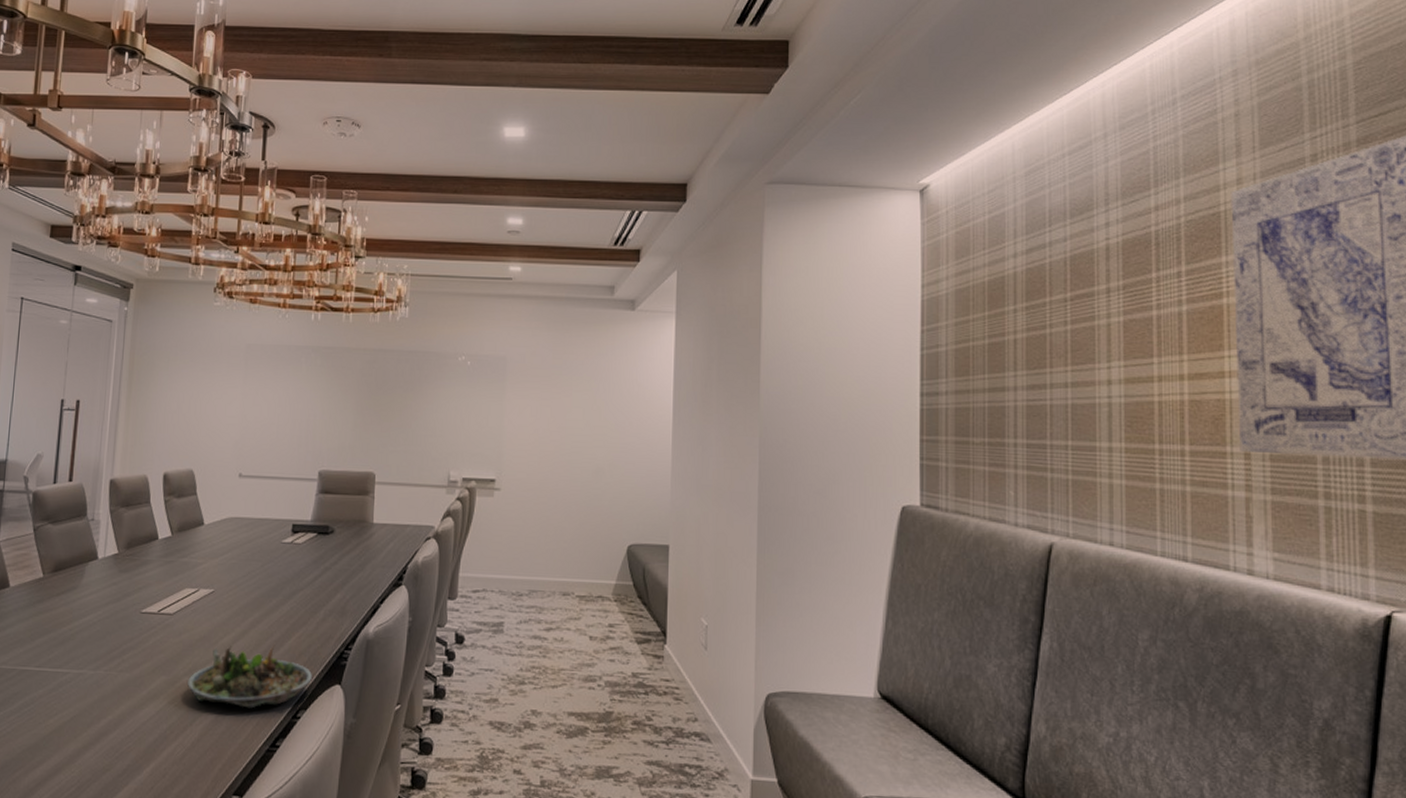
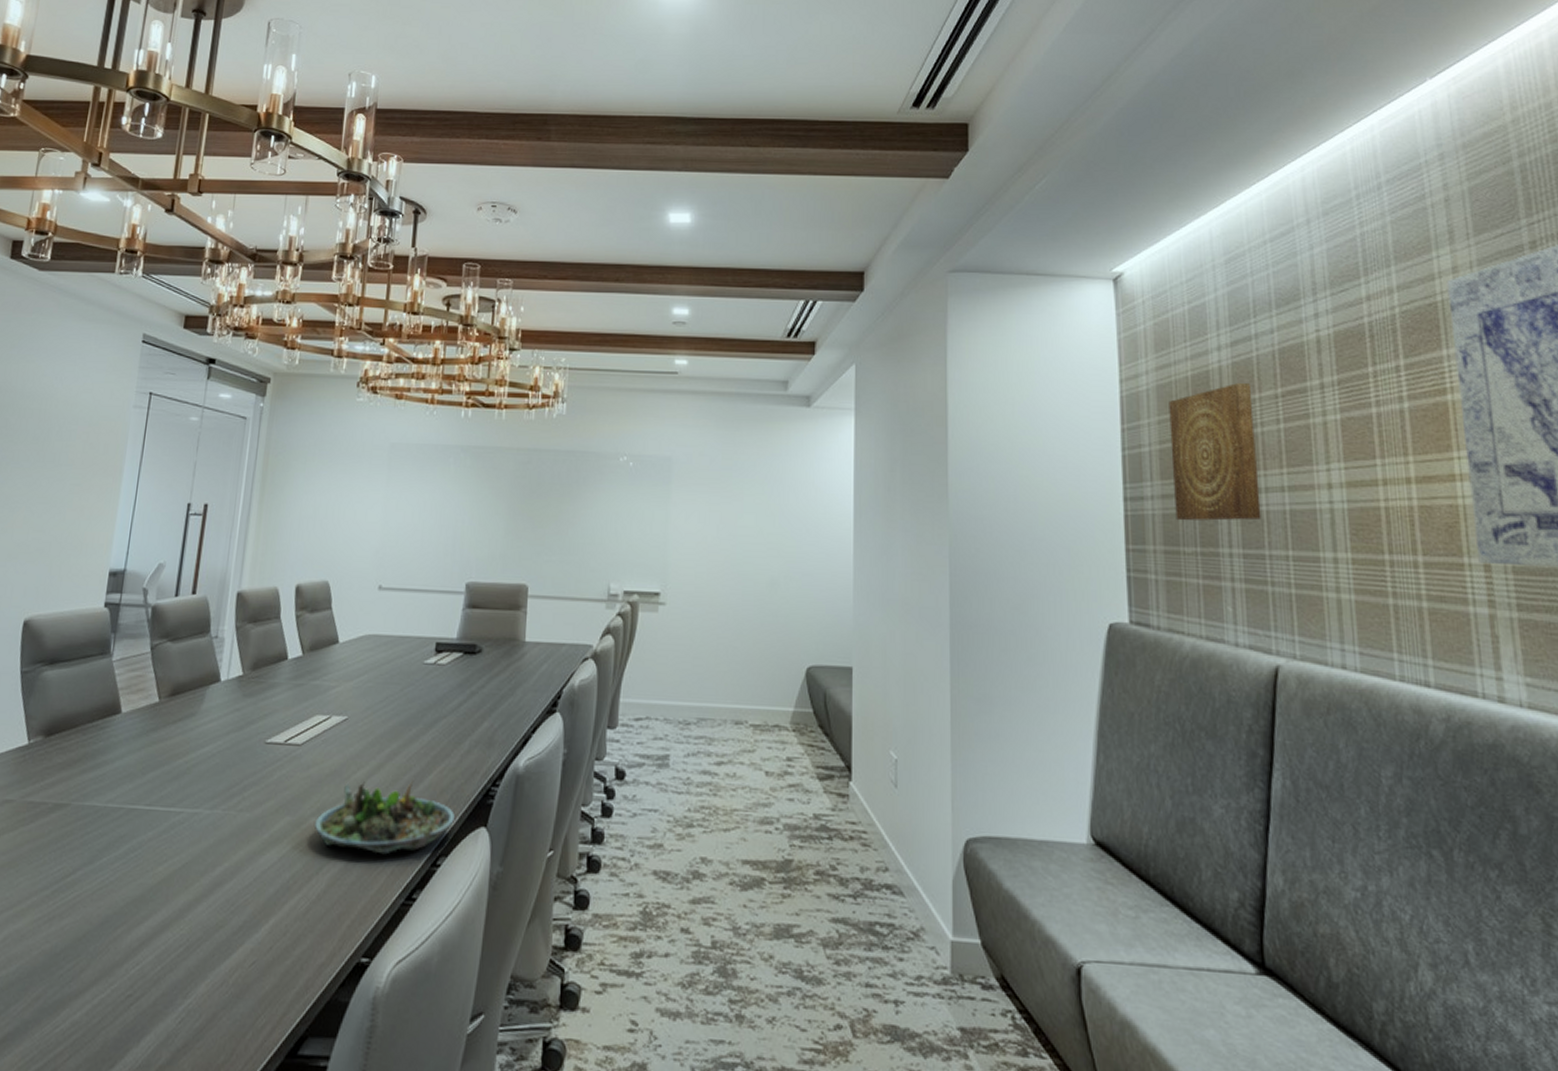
wall art: none [966,288,1045,414] -> present [1168,383,1262,521]

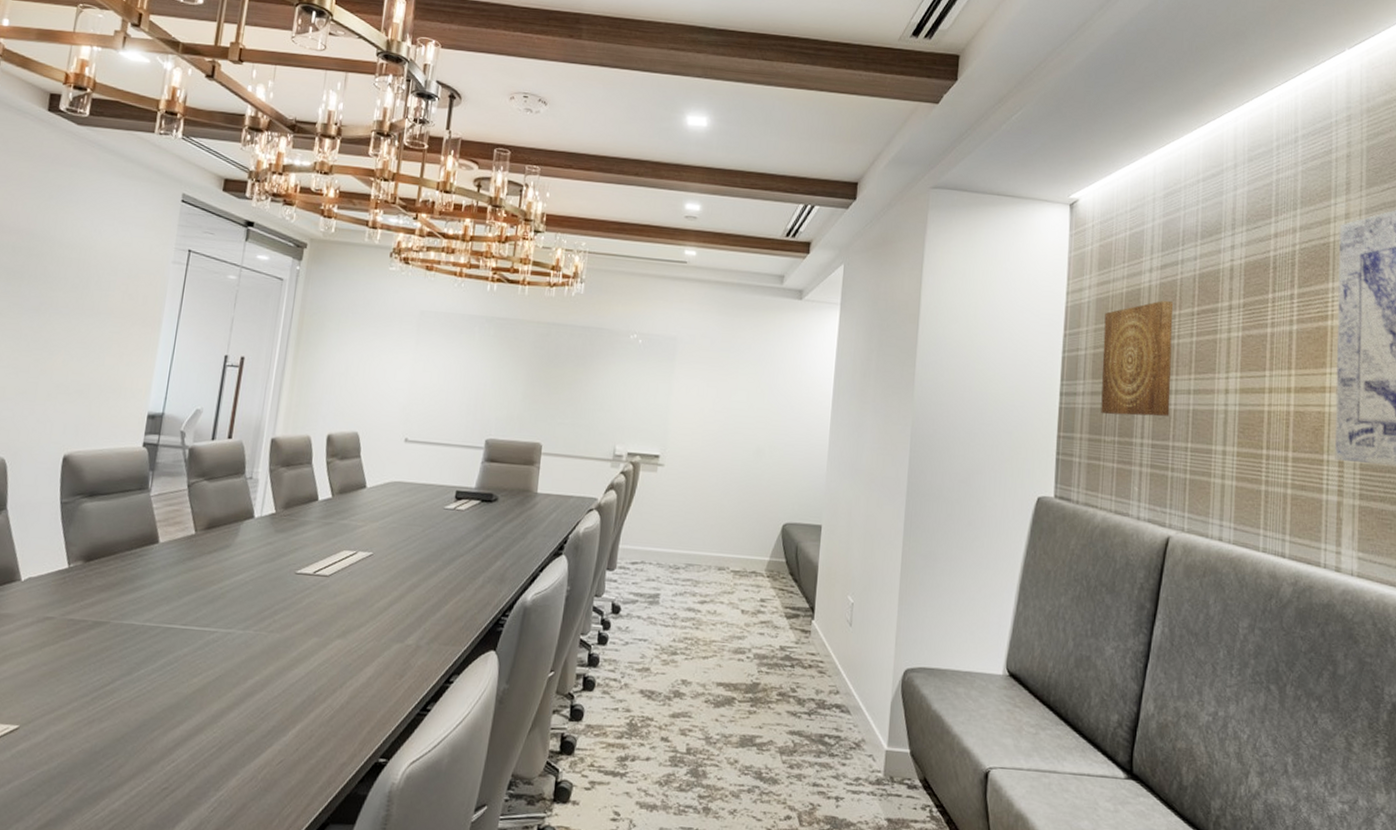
succulent planter: present [313,780,456,855] -> none [339,609,469,672]

